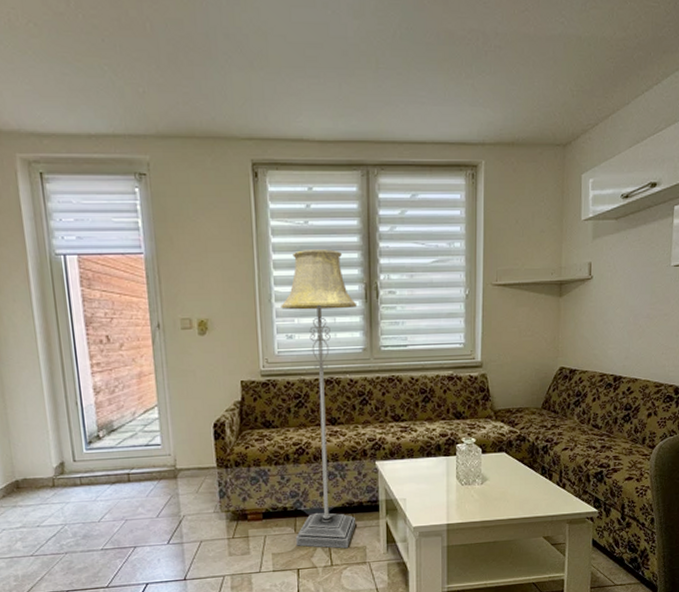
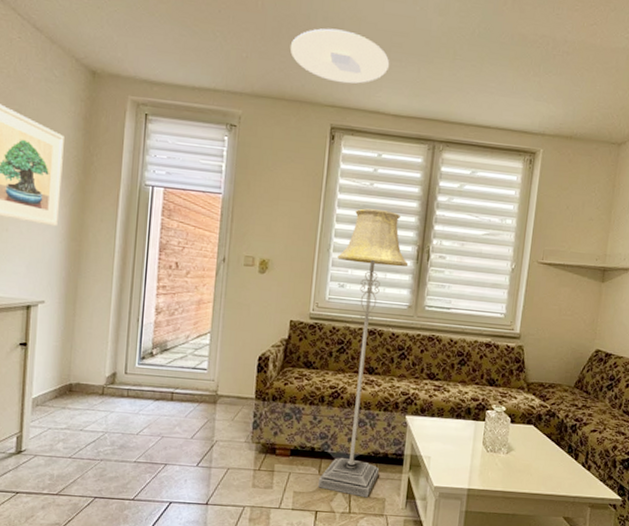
ceiling light: none [191,47,307,111] -> present [290,28,390,84]

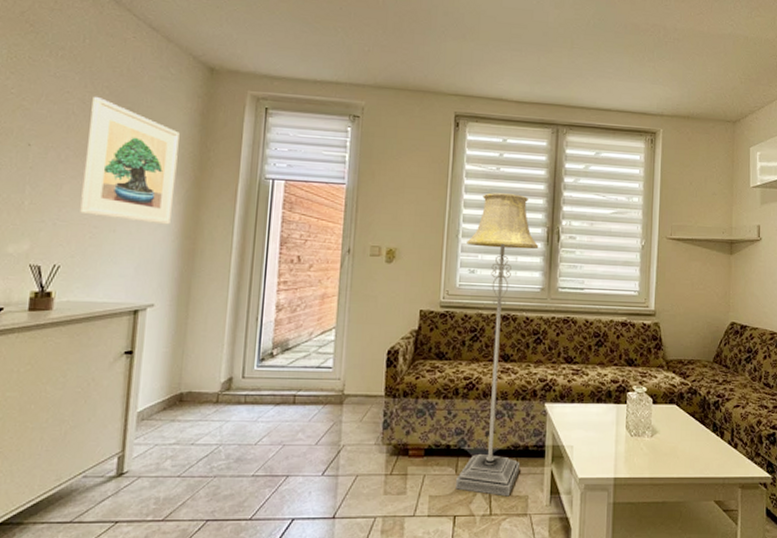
ceiling light: present [290,28,390,84] -> none [411,22,510,73]

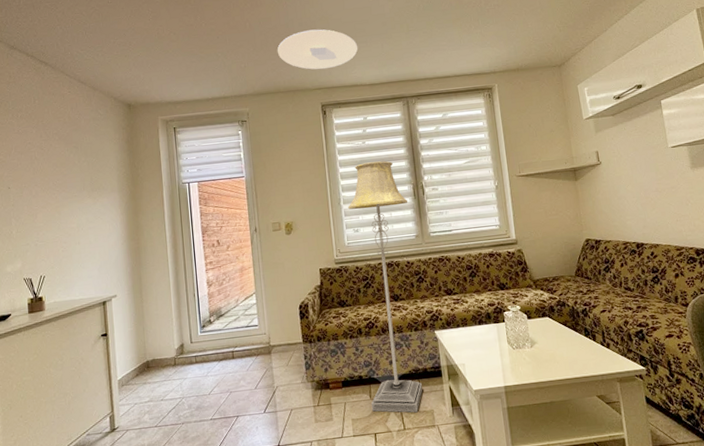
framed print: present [80,97,180,225] -> none [47,143,118,234]
ceiling light: none [411,22,510,73] -> present [277,29,358,70]

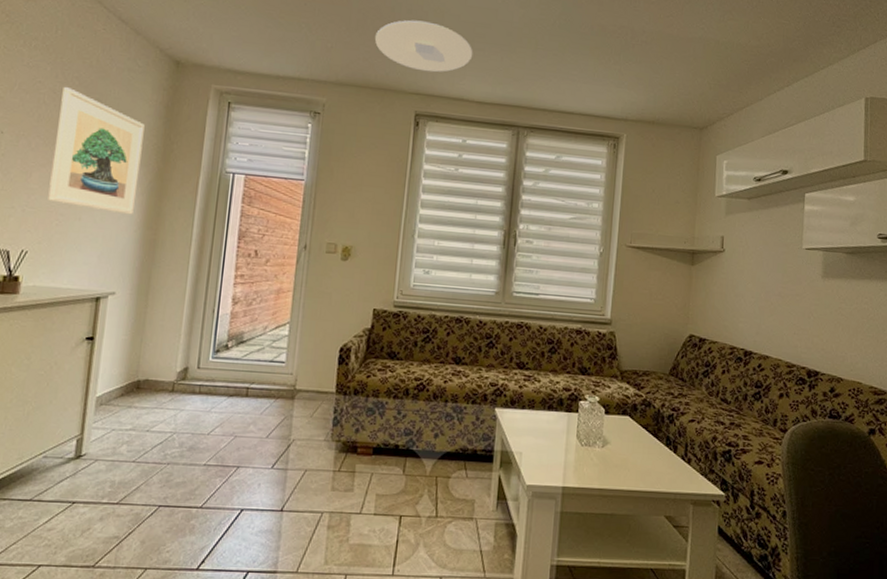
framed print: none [47,143,118,234] -> present [48,87,145,215]
floor lamp: present [348,161,422,413] -> none [403,193,495,500]

